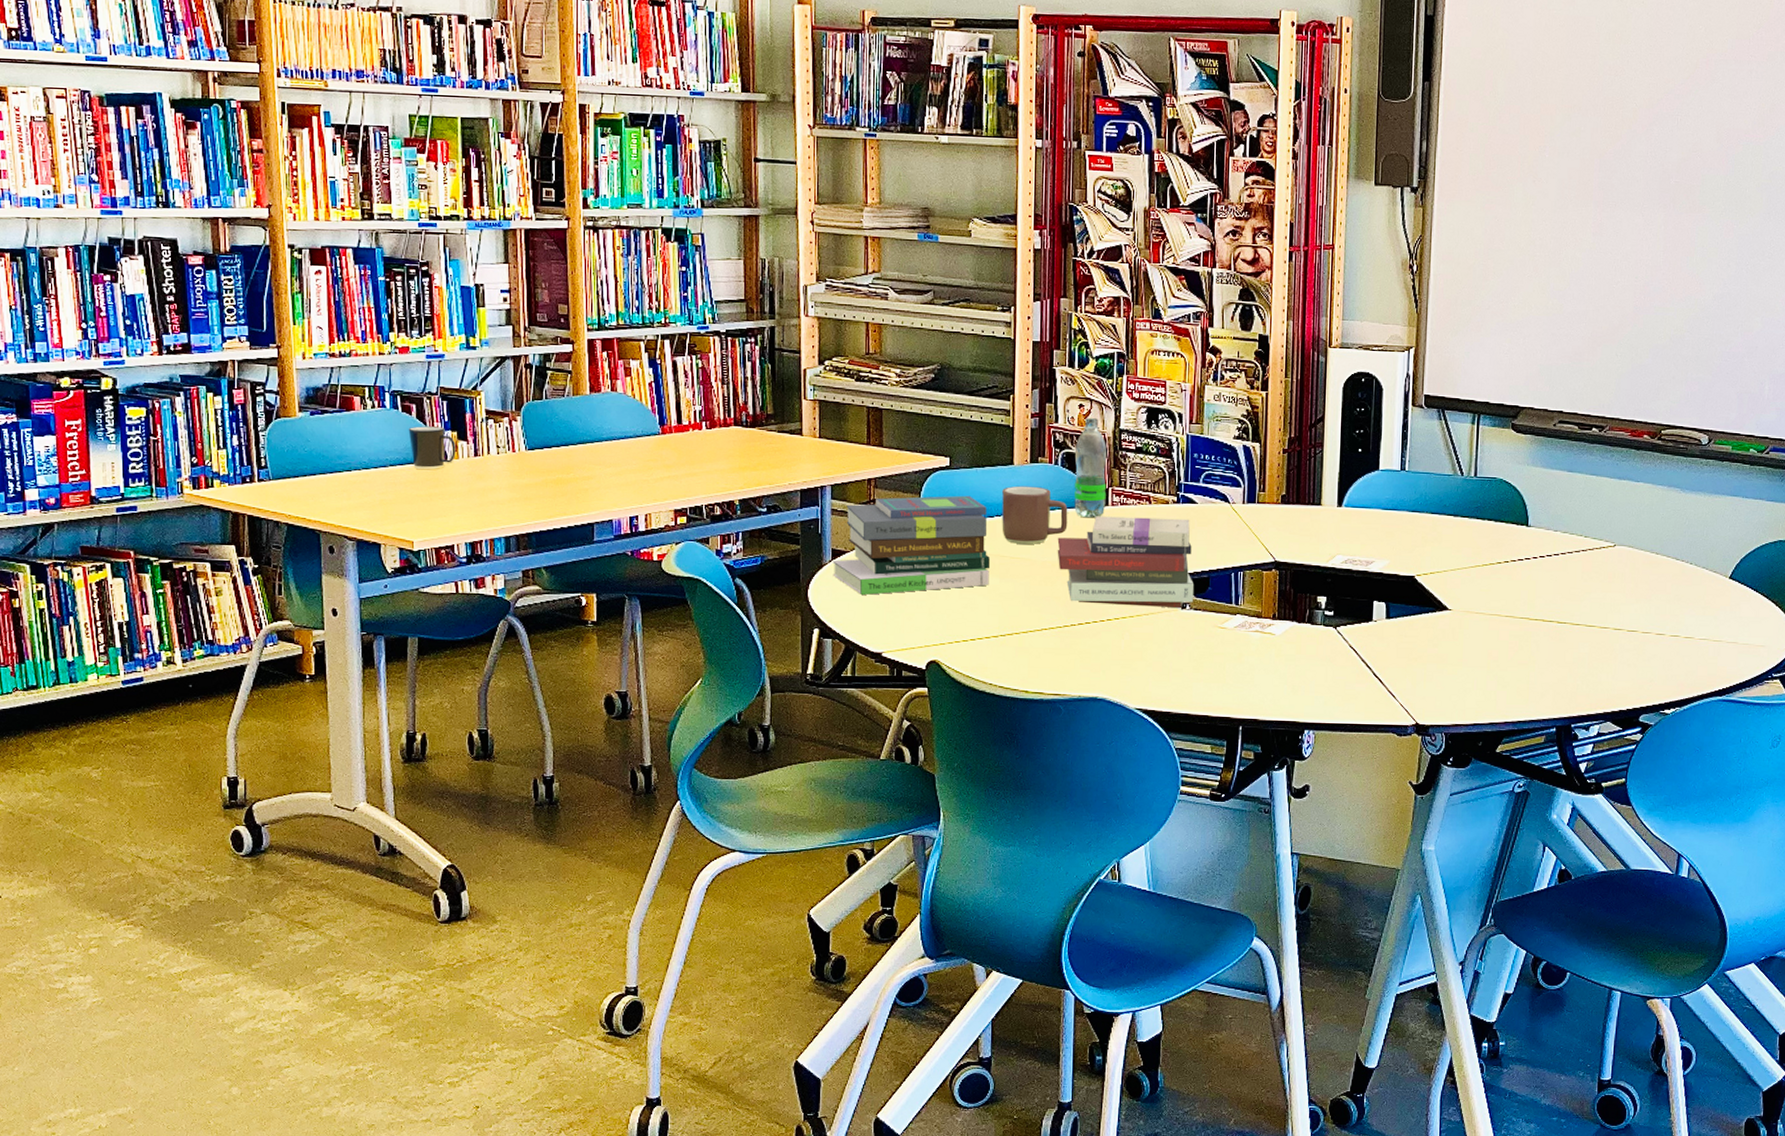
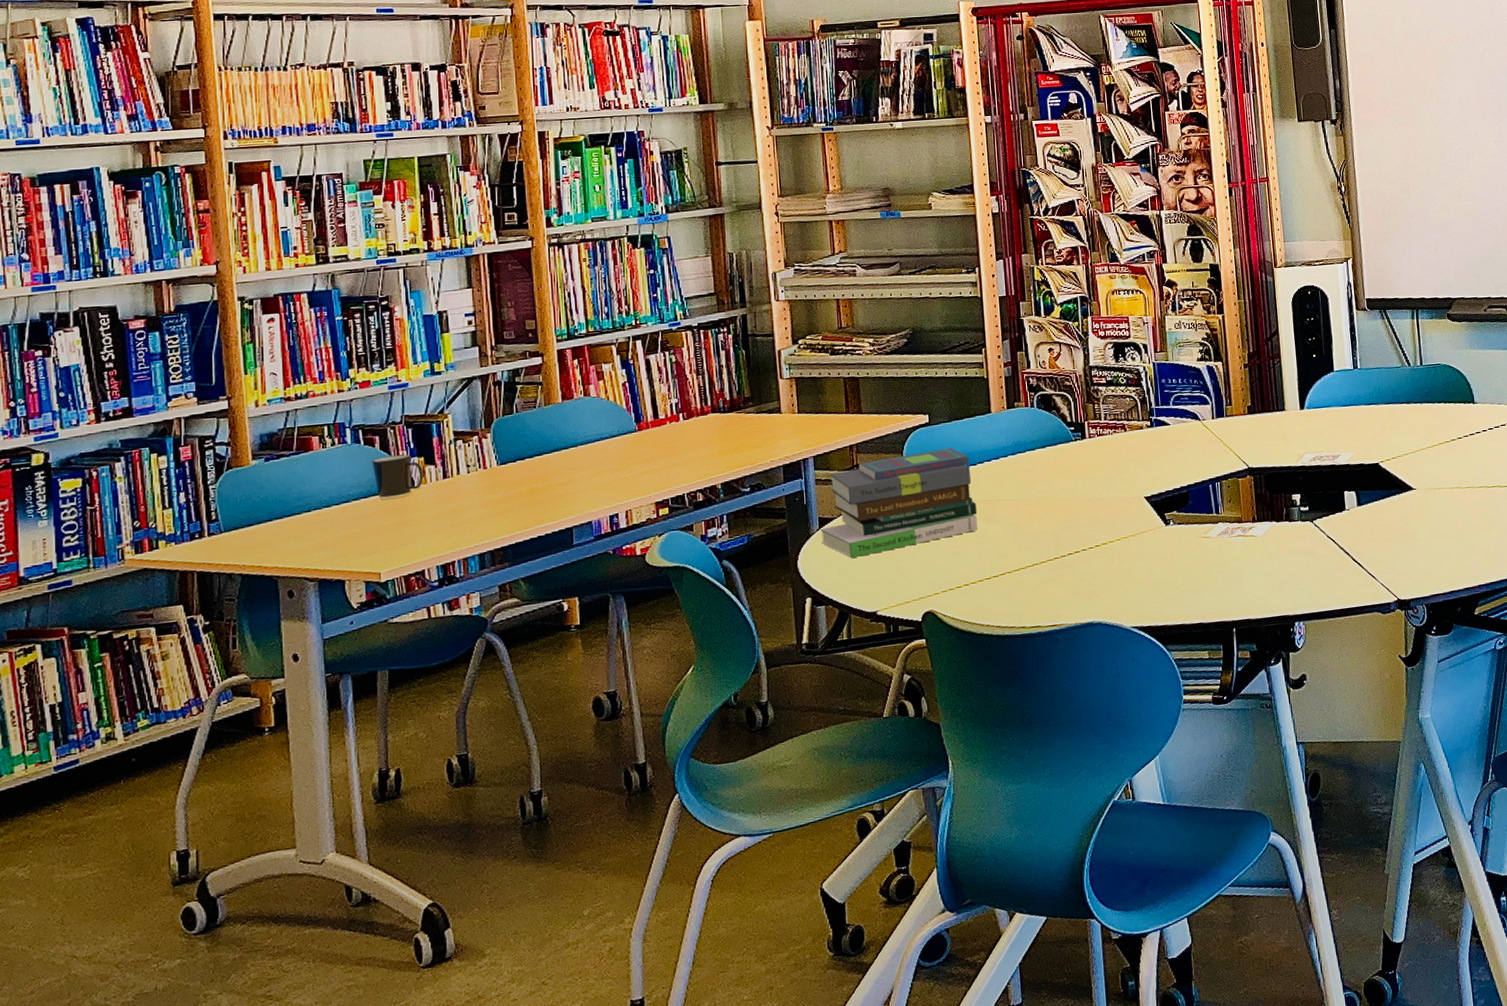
mug: present [1002,486,1068,545] -> none [982,430,1049,487]
books: present [1057,516,1195,609] -> none [1040,440,1177,534]
bottle: present [1073,418,1107,518] -> none [1049,359,1084,454]

